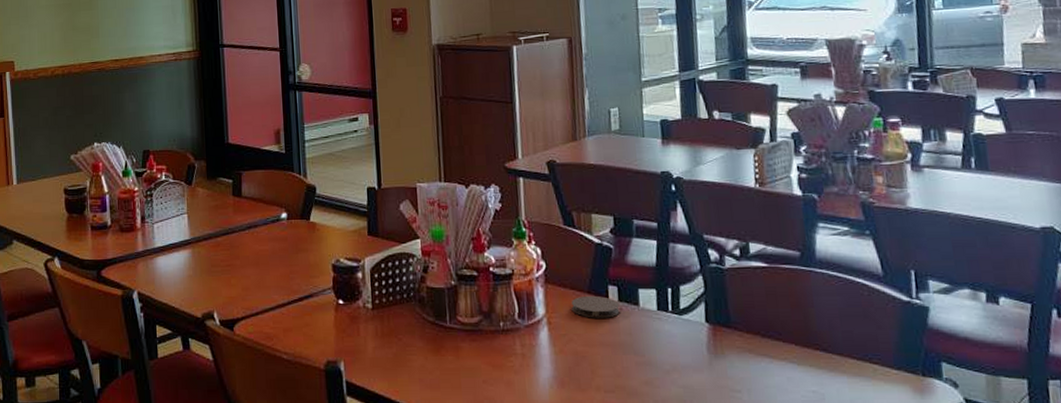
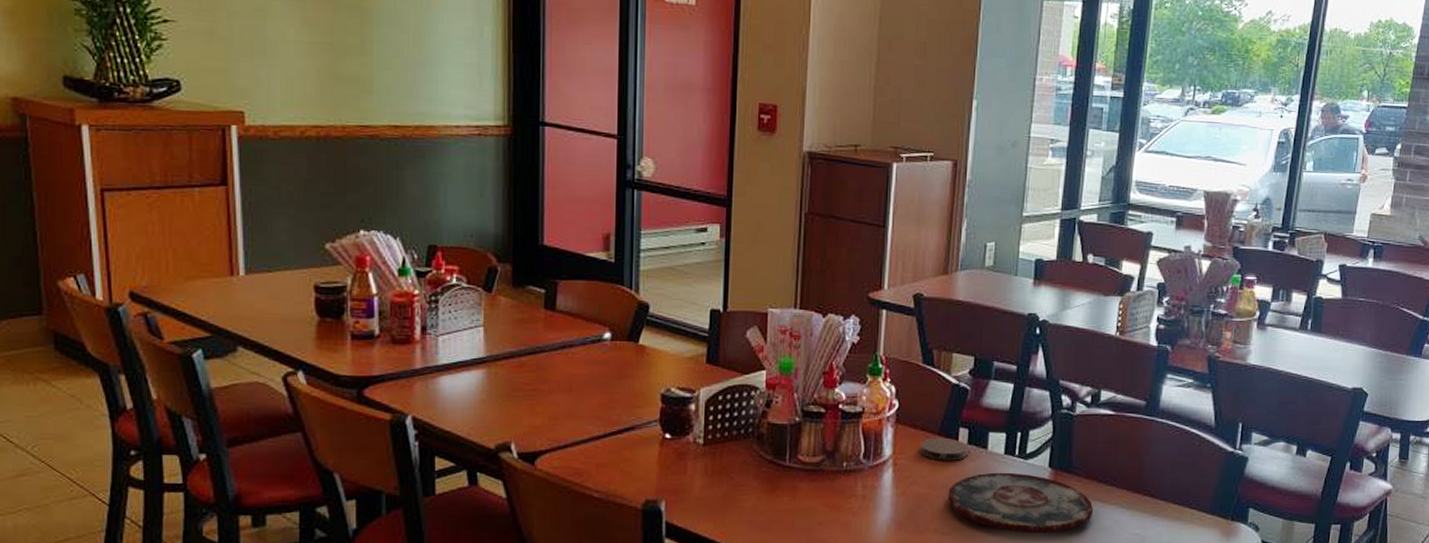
plate: none [605,328,762,391] -> present [948,472,1094,534]

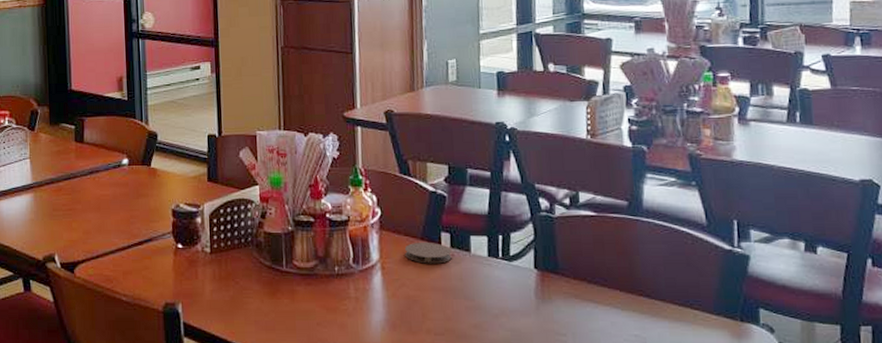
plate: present [948,472,1094,534] -> none [436,274,587,335]

